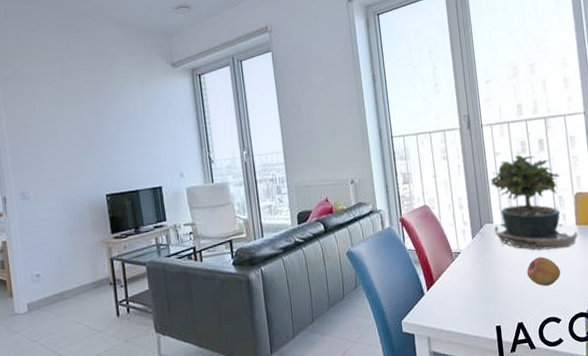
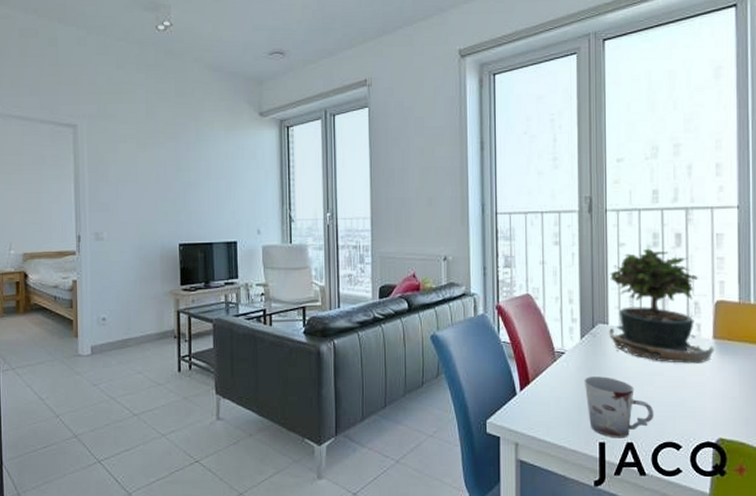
cup: none [478,268,537,321] -> present [584,376,654,438]
fruit: present [526,256,561,287] -> none [644,370,687,406]

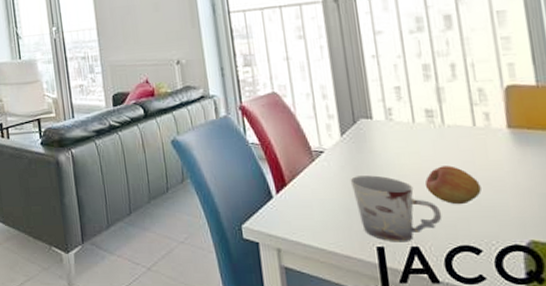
potted plant: present [587,248,714,364] -> none [348,34,511,158]
fruit: none [644,370,687,406] -> present [424,165,482,205]

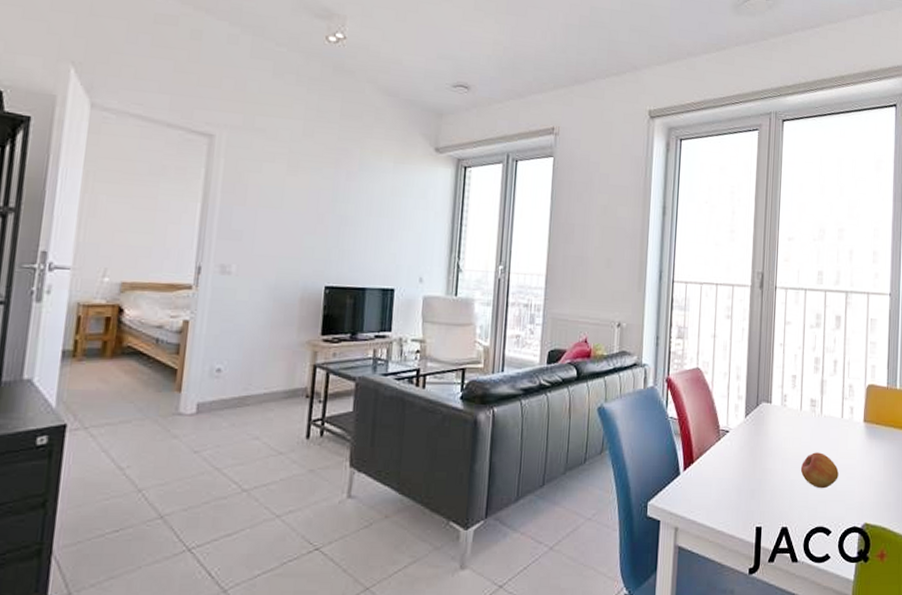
cup: present [350,175,442,242] -> none [745,457,808,523]

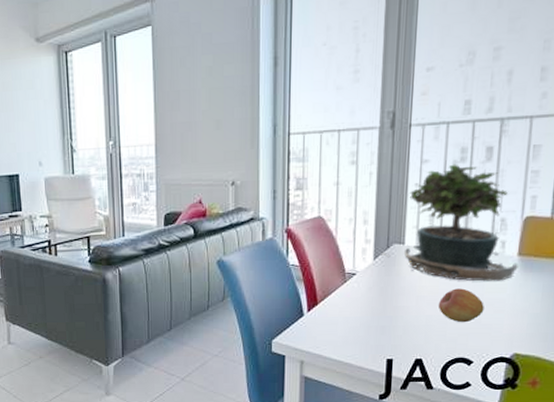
potted plant: none [751,328,864,447] -> present [381,164,518,281]

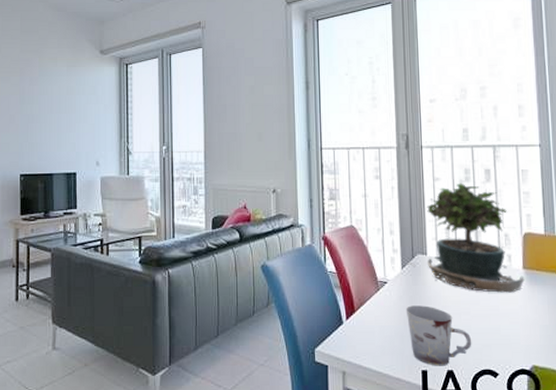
cup: none [374,296,447,355] -> present [405,305,472,366]
fruit: present [438,288,484,323] -> none [461,299,501,334]

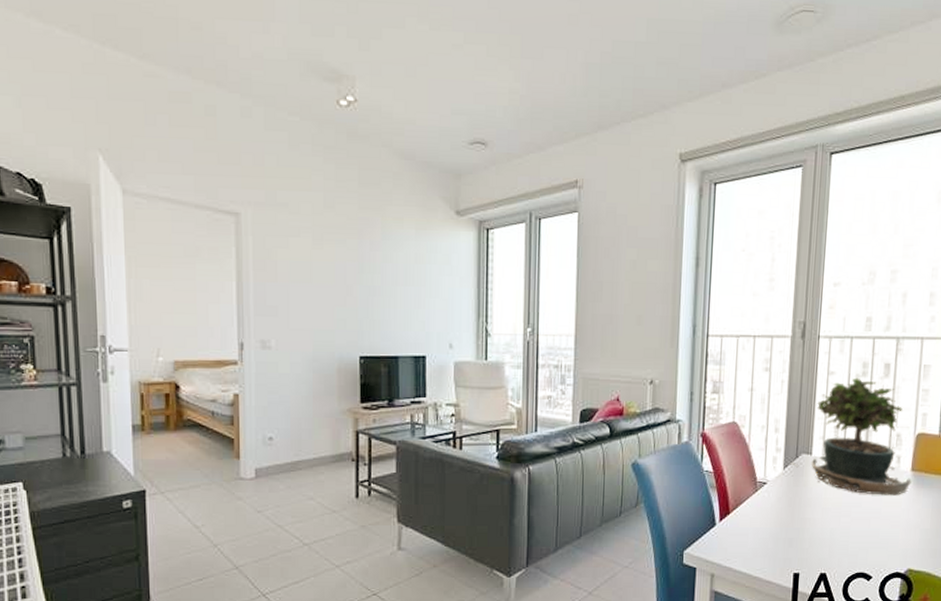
cup: present [405,305,472,366] -> none [783,507,849,569]

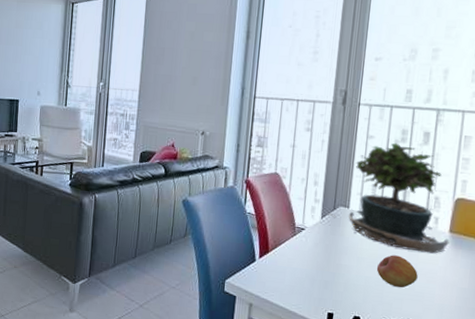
fruit: none [841,501,882,537] -> present [376,255,418,288]

